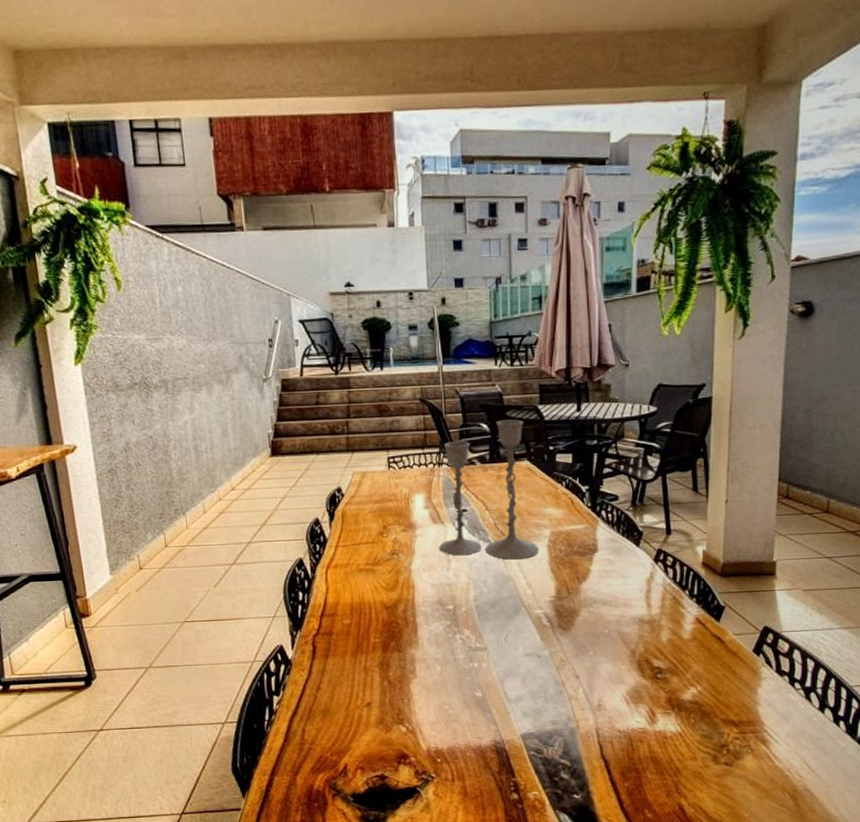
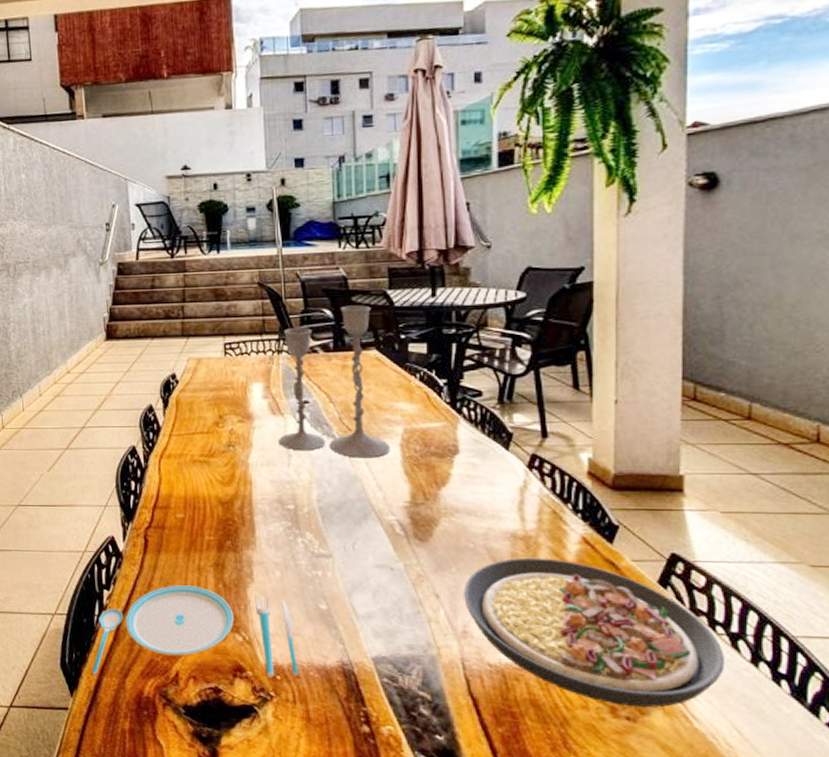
plate: none [263,685,457,776] -> present [91,585,298,678]
plate: none [599,637,800,754] -> present [464,557,724,707]

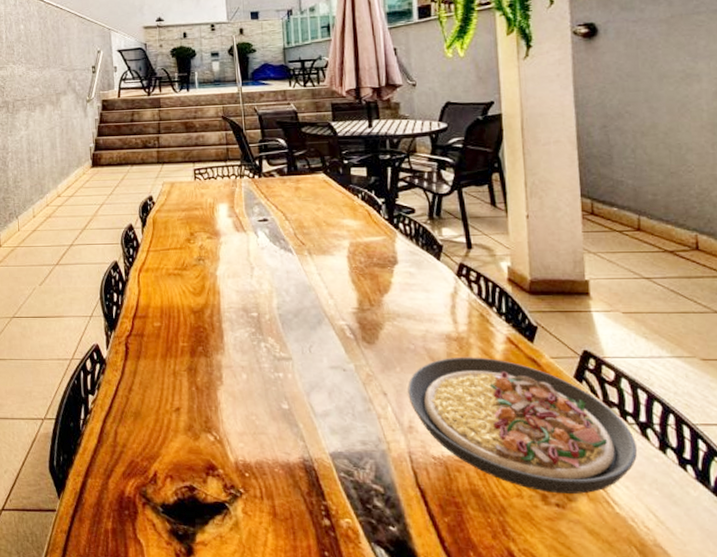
plate: present [91,585,298,678] -> none [77,389,265,477]
candlestick: present [279,305,390,458] -> none [242,135,339,269]

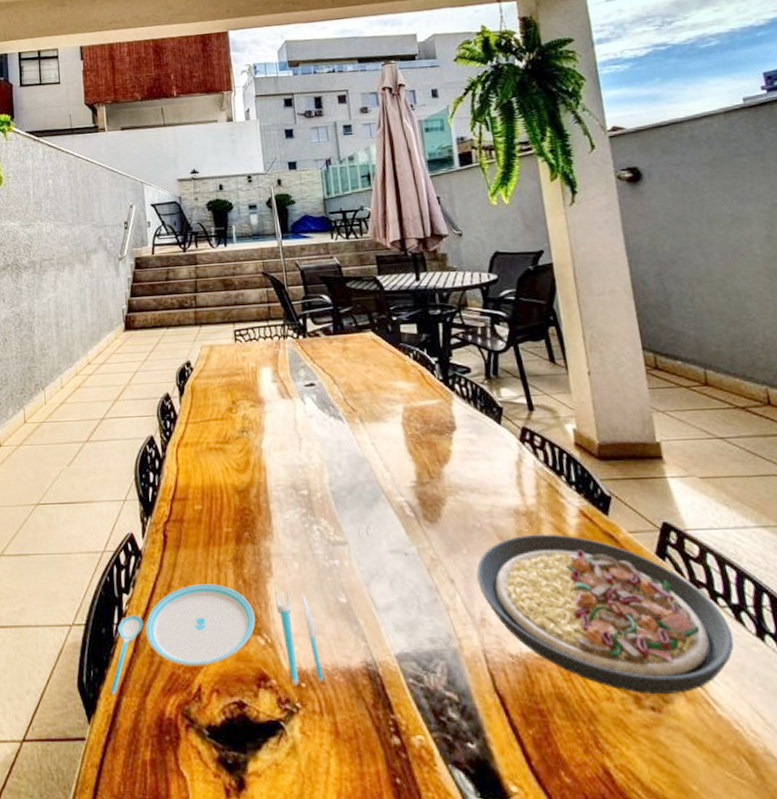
plate: none [77,389,265,477] -> present [110,584,323,695]

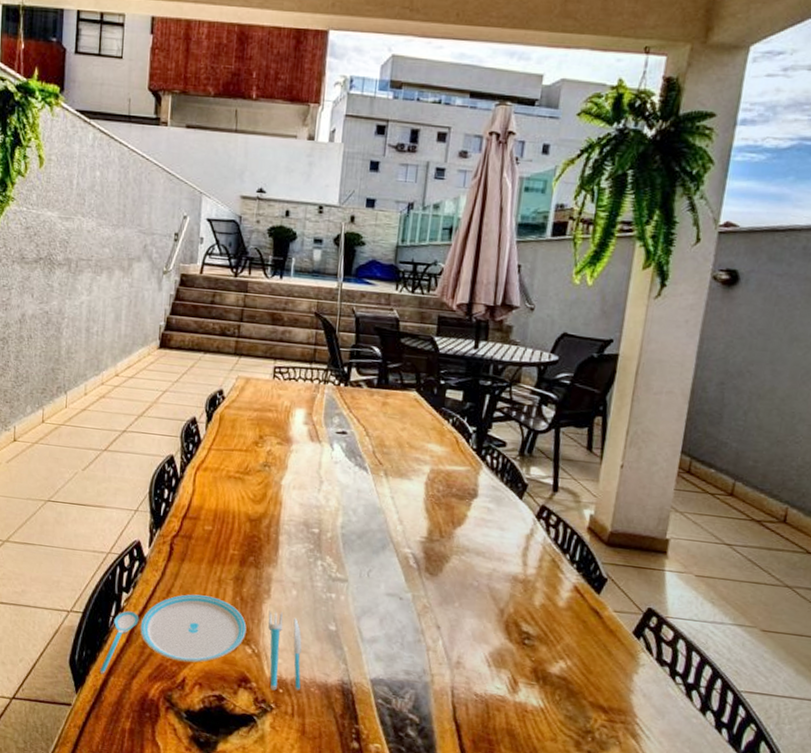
plate: present [476,534,734,694] -> none [462,599,679,745]

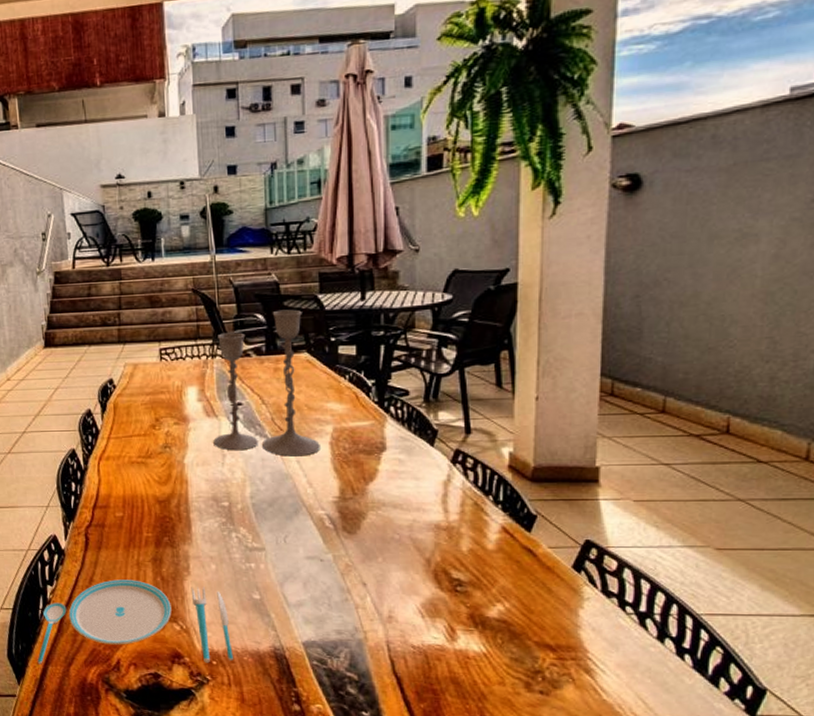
candlestick: none [313,346,417,493] -> present [213,309,320,457]

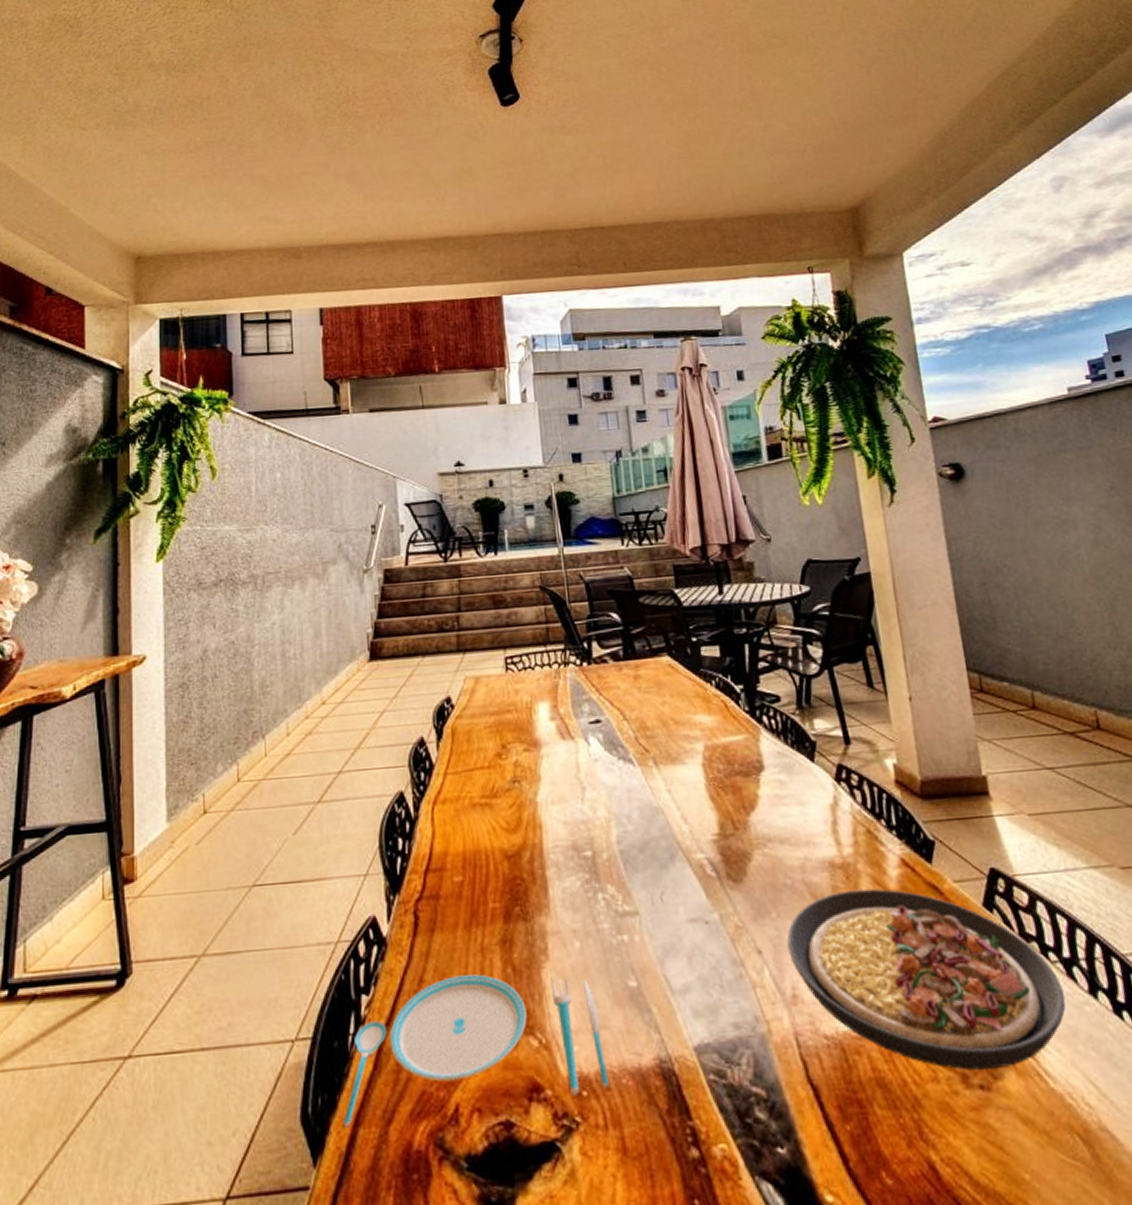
candlestick: present [213,309,320,457] -> none [570,606,692,785]
plate: none [390,547,632,682] -> present [787,888,1066,1070]

